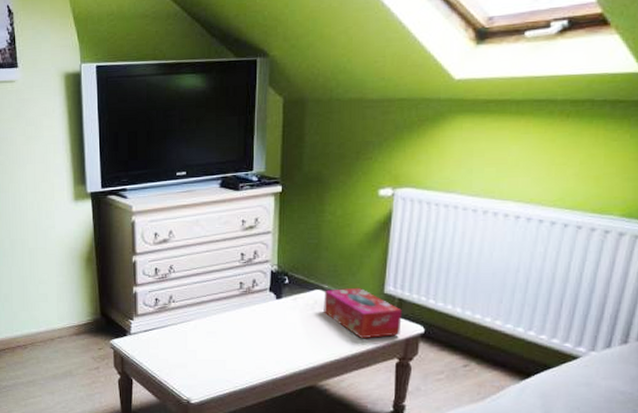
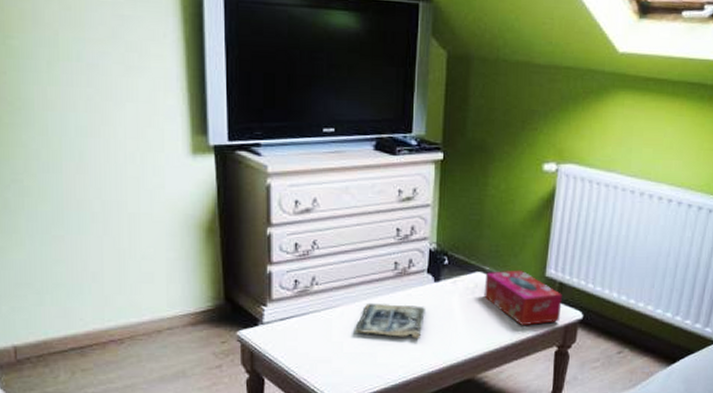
magazine: none [206,317,268,349] -> present [355,303,425,338]

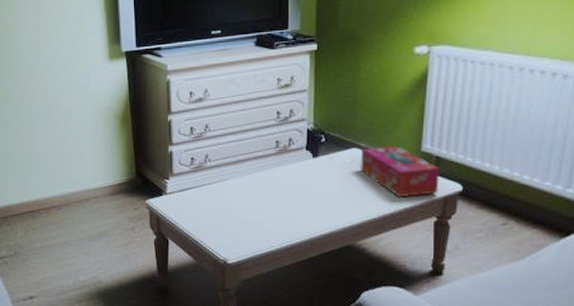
magazine: present [355,303,425,338] -> none [243,176,305,208]

